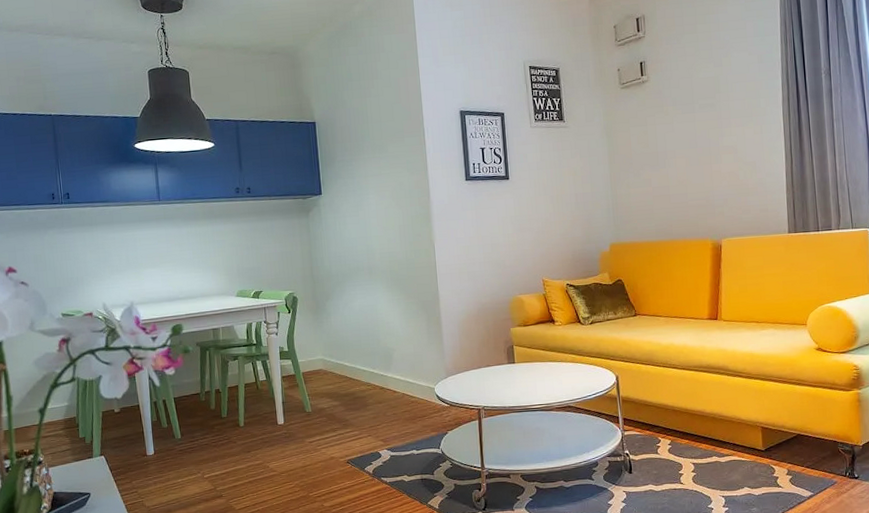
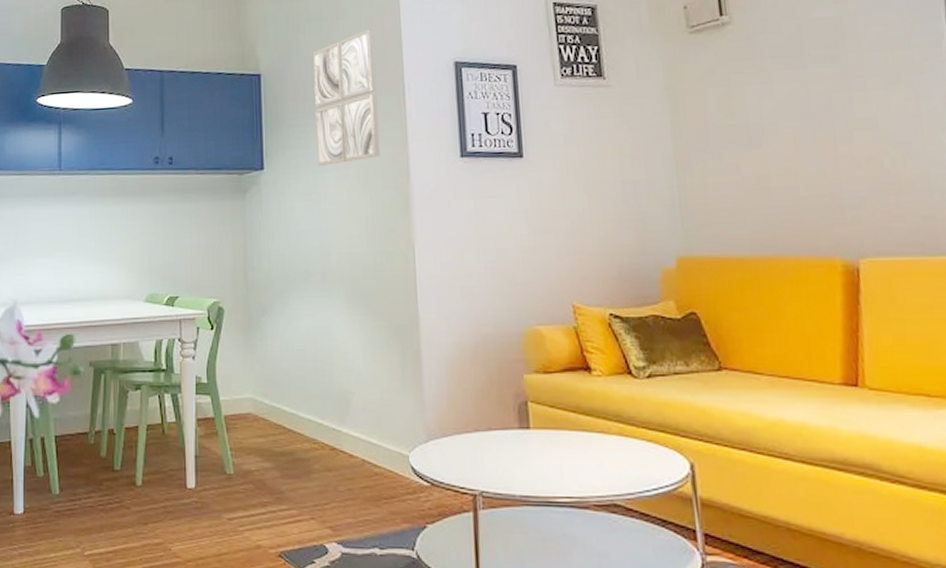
wall art: none [355,86,408,190] -> present [313,29,380,166]

